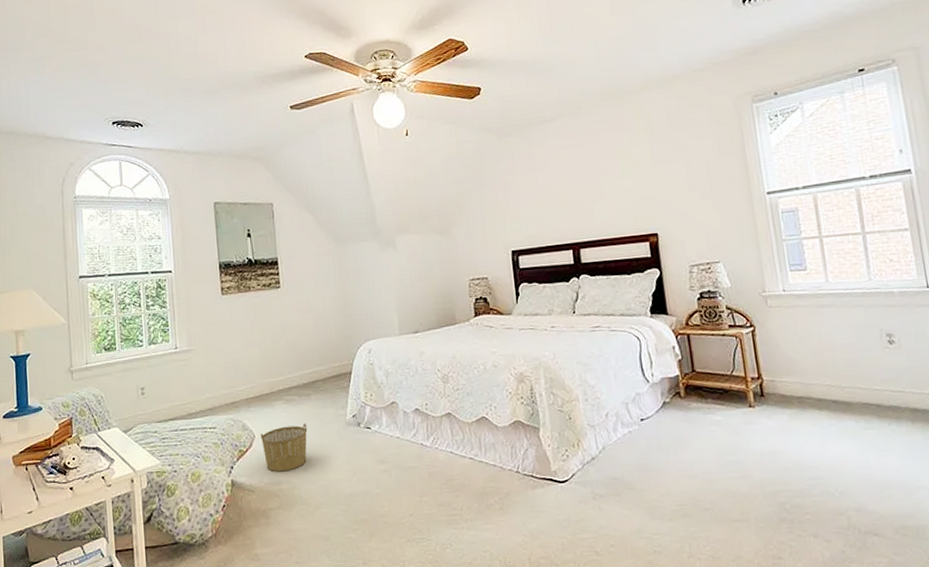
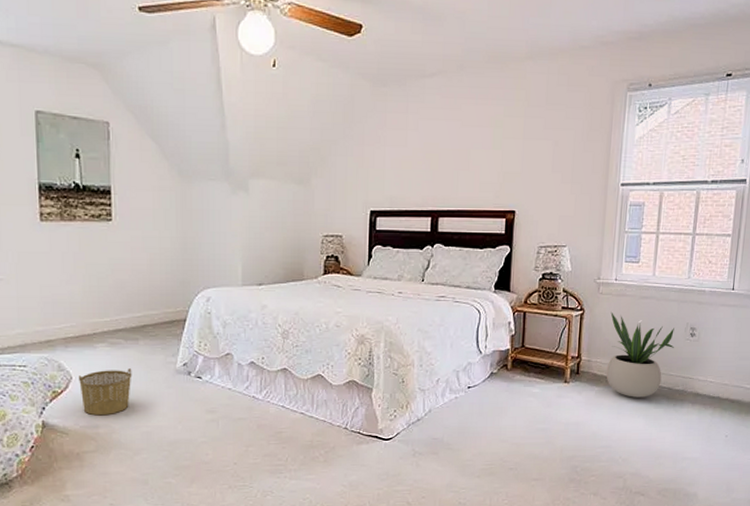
potted plant: none [786,325,873,419] -> present [606,311,675,398]

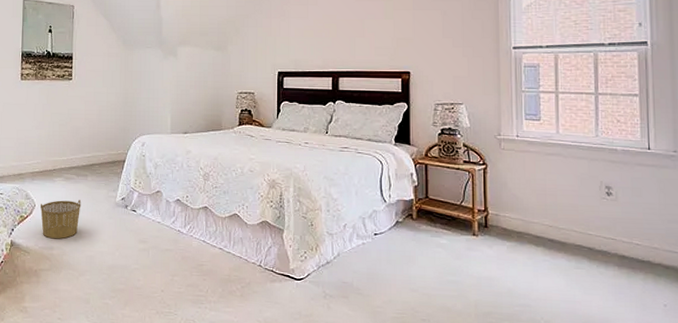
potted plant: present [606,311,675,398] -> none [515,167,590,256]

